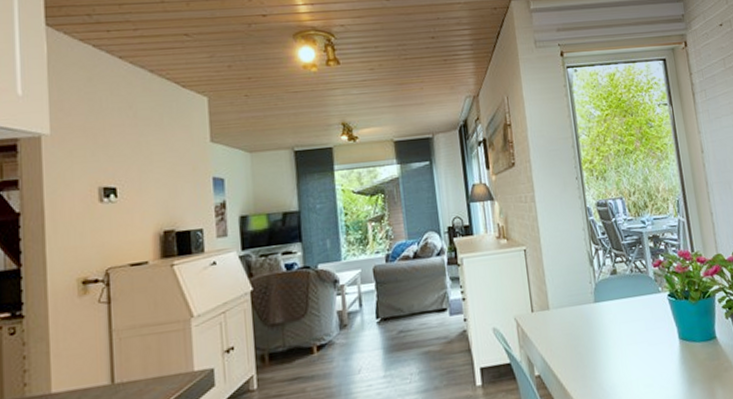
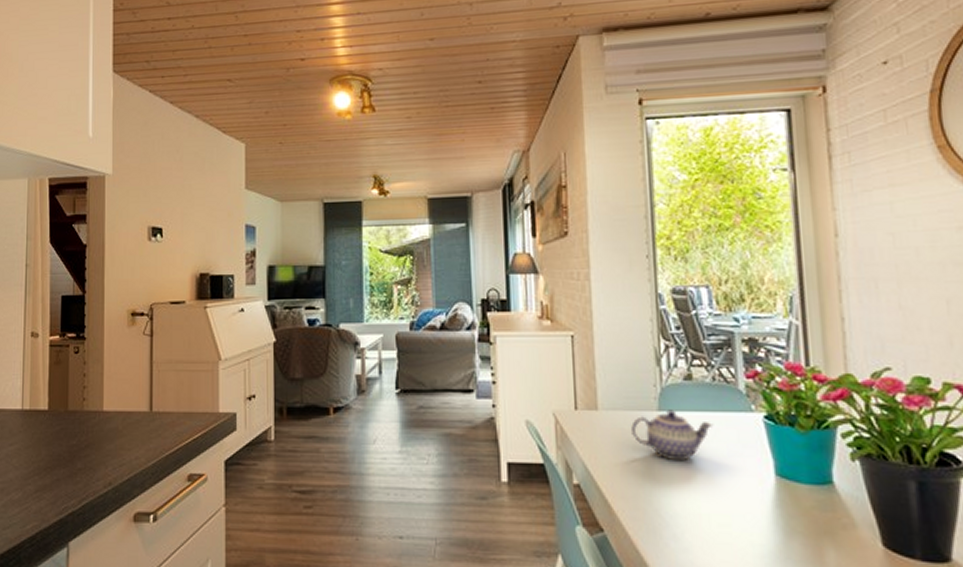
teapot: none [575,300,635,342] -> present [631,409,714,462]

